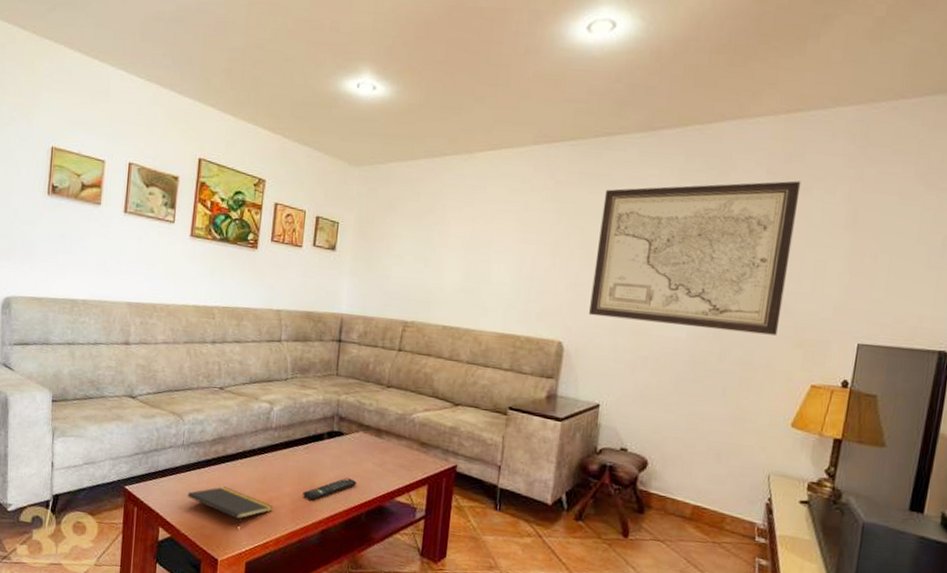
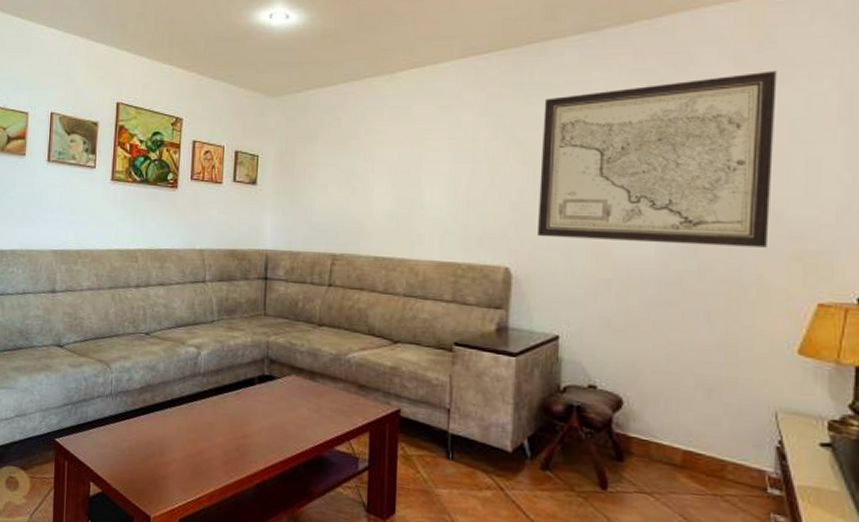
notepad: present [187,486,272,527] -> none [117,437,204,480]
remote control: present [303,478,357,501] -> none [235,426,292,451]

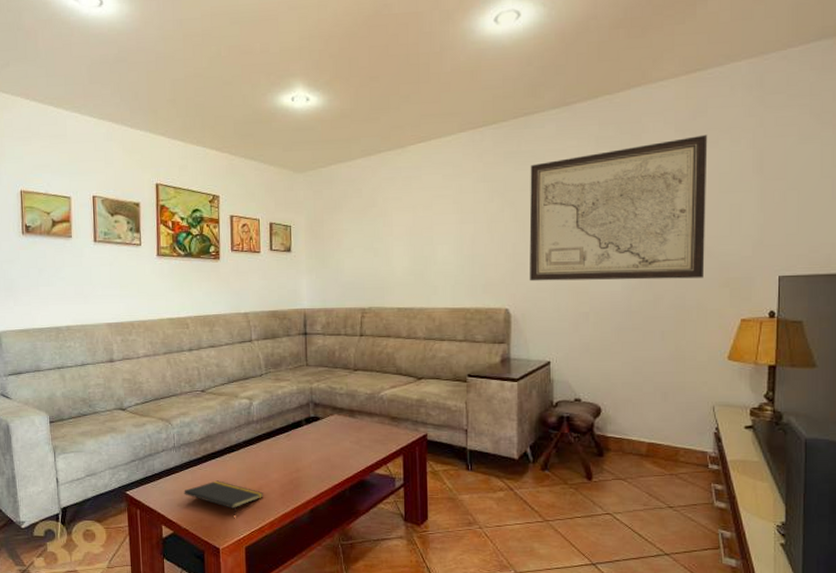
notepad: none [117,437,204,480] -> present [184,480,263,515]

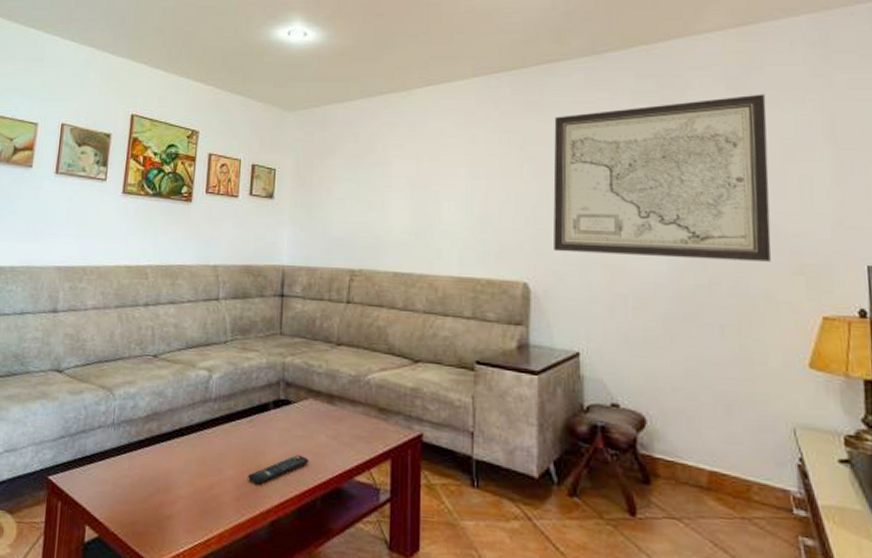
notepad: present [184,480,263,515] -> none [117,472,214,521]
remote control: none [289,458,338,483] -> present [248,455,309,485]

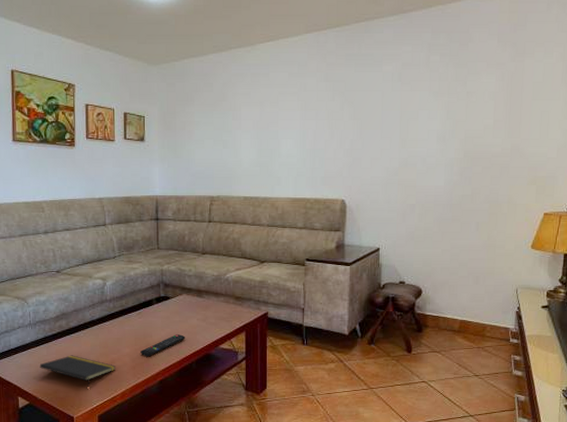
notepad: none [117,472,214,521] -> present [39,355,115,387]
wall art: present [553,94,772,262] -> none [365,46,526,176]

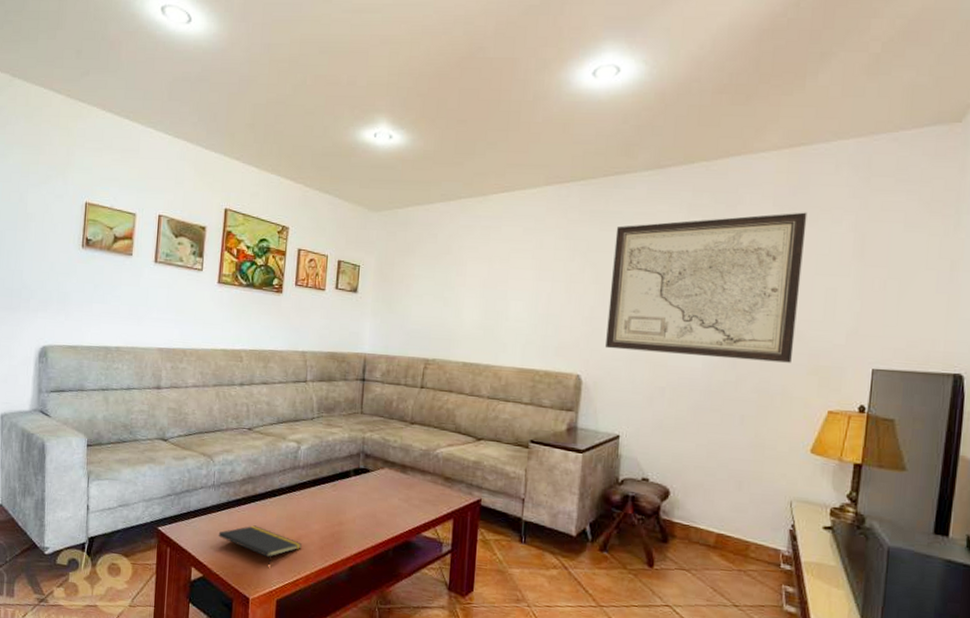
remote control: present [140,334,186,357] -> none [331,514,384,537]
wall art: none [365,46,526,176] -> present [606,212,808,363]

